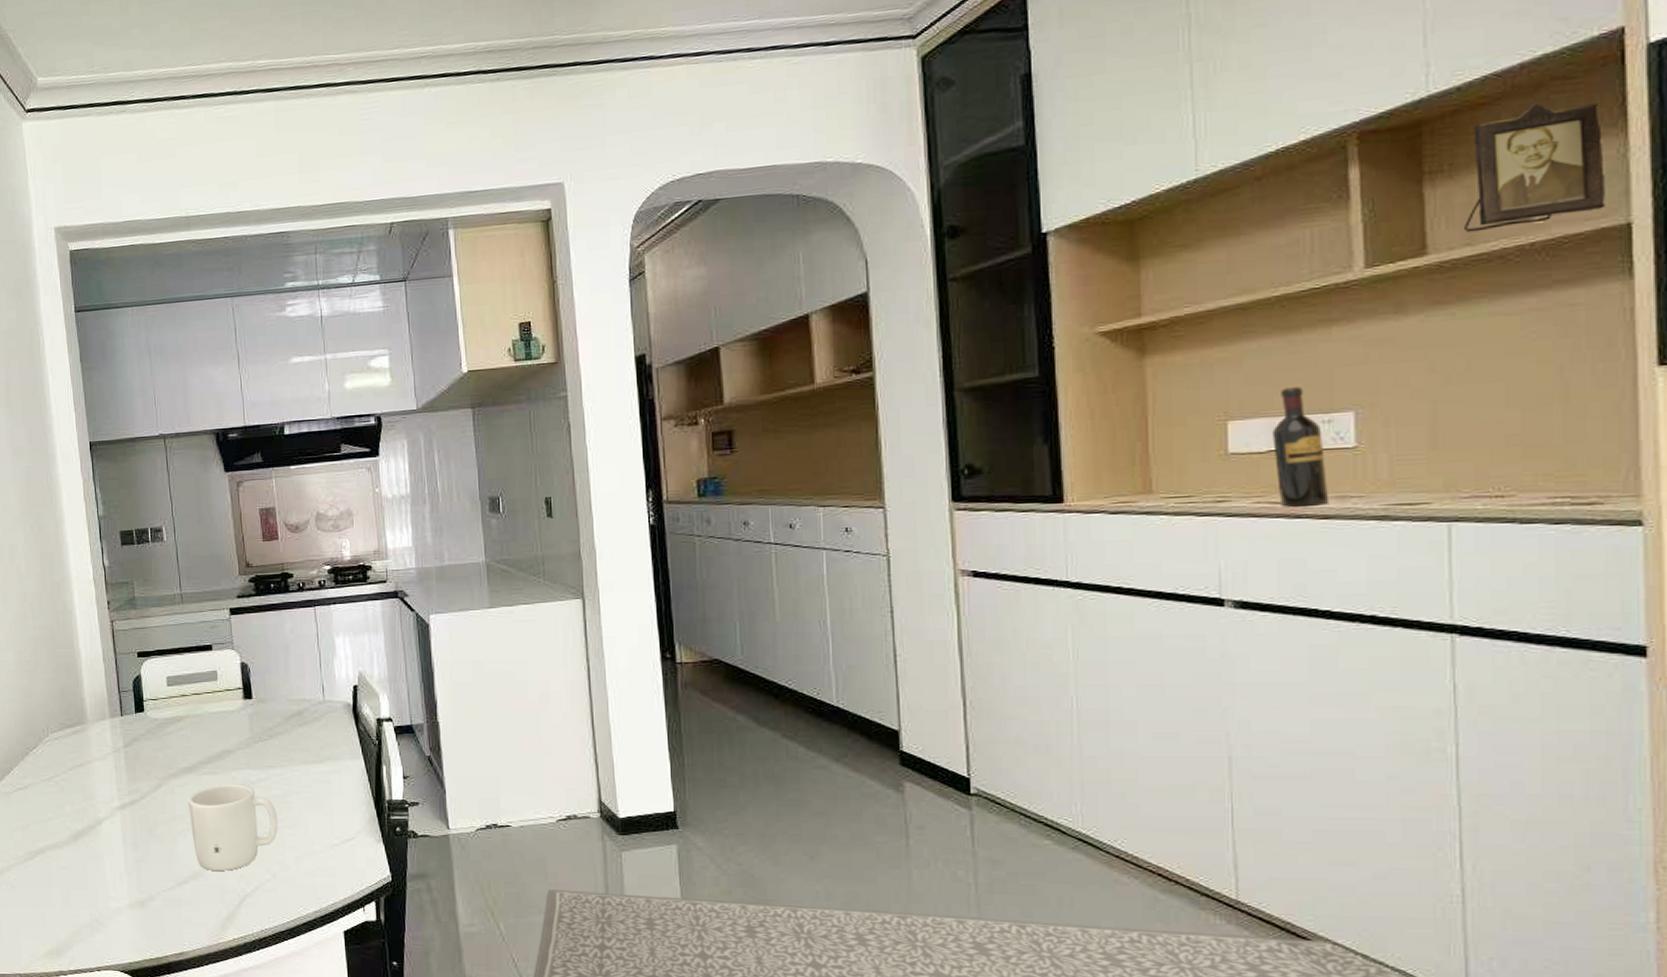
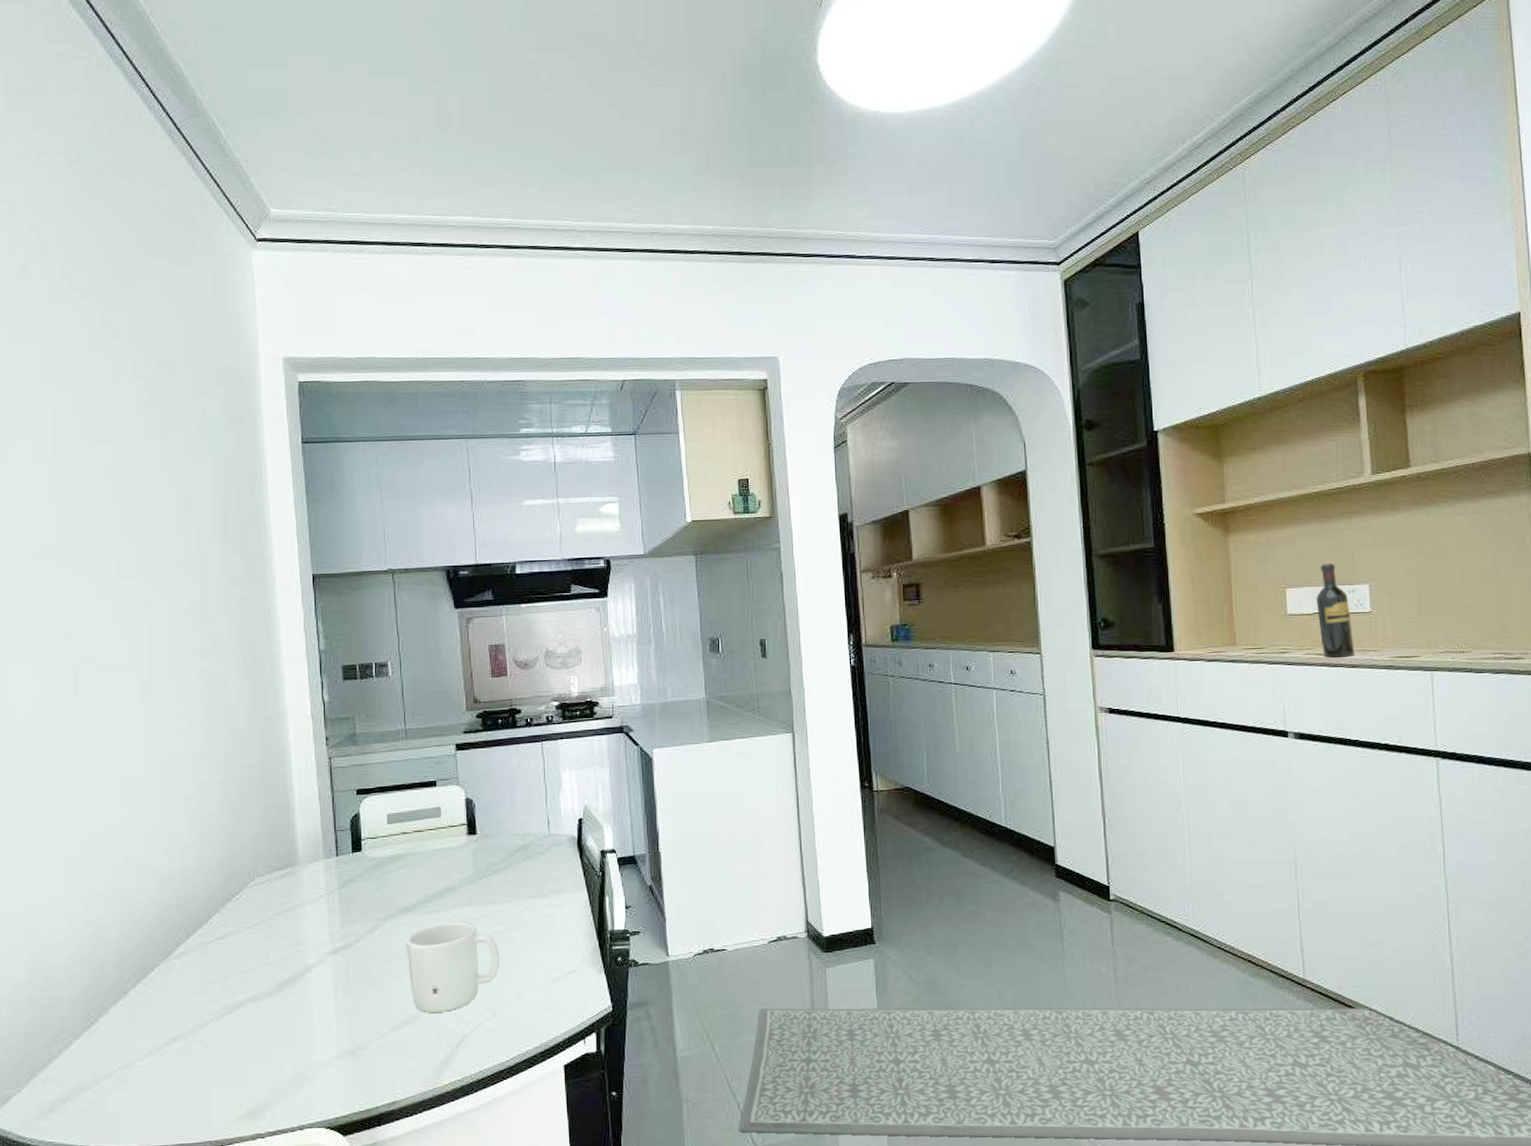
photo frame: present [1465,101,1605,232] -> none [1432,360,1515,452]

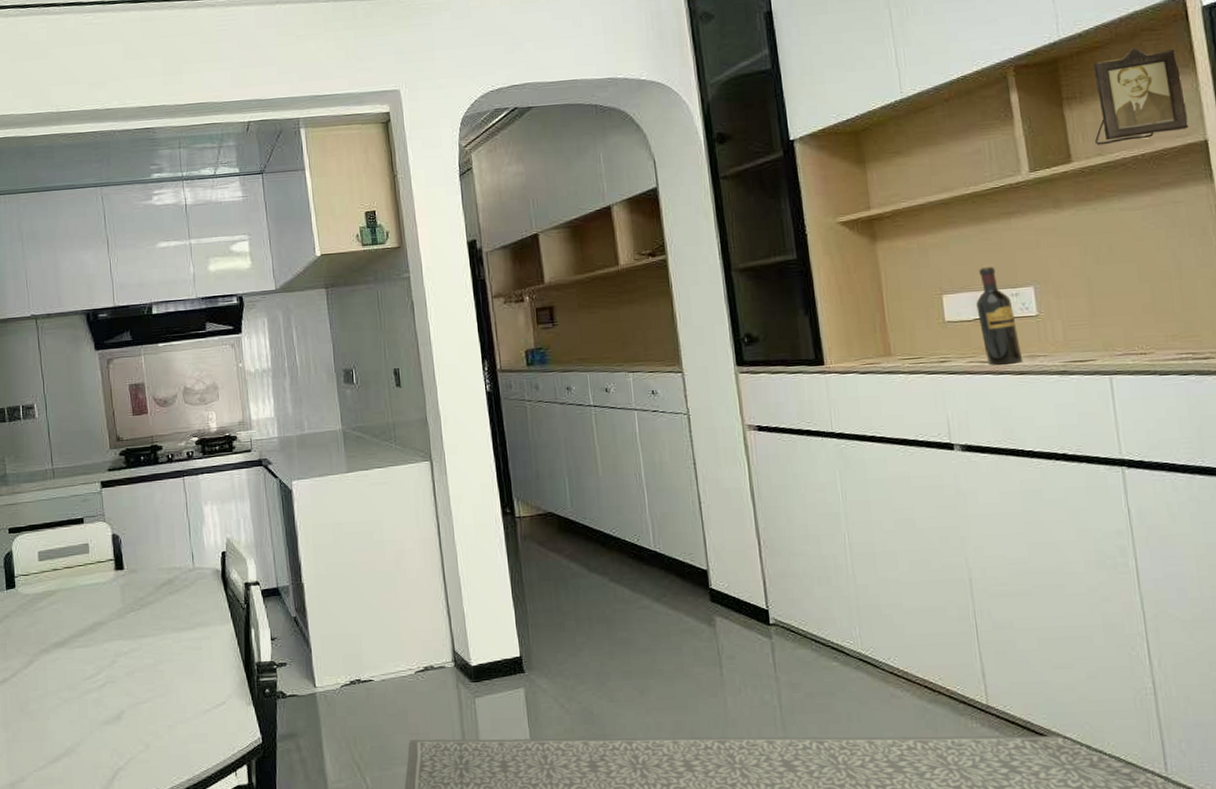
mug: present [405,921,500,1013] -> none [59,654,151,746]
photo frame: none [1432,360,1515,452] -> present [1093,47,1189,145]

